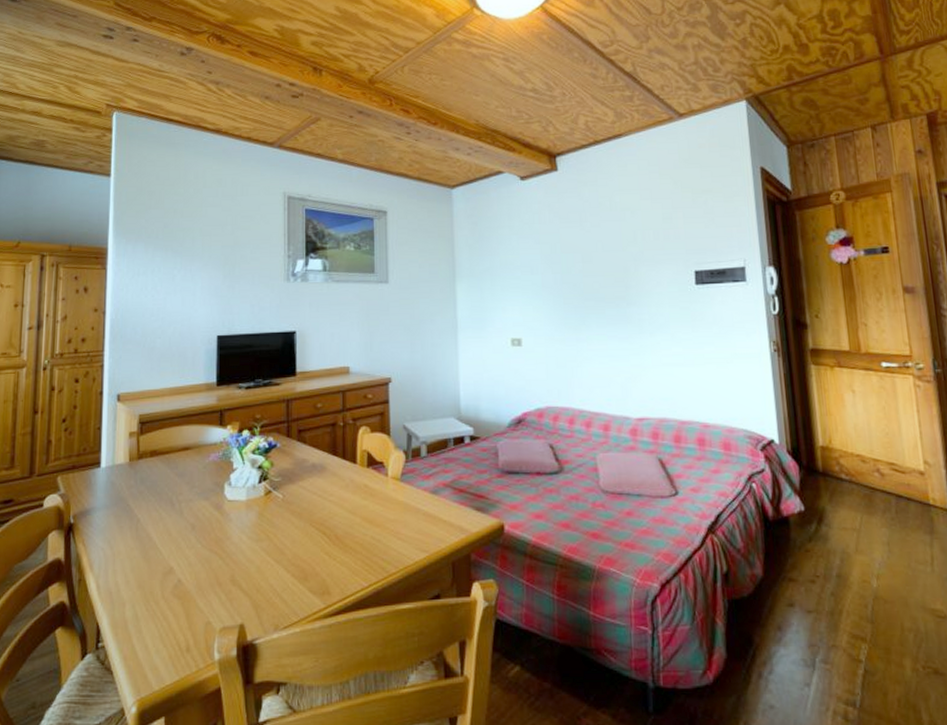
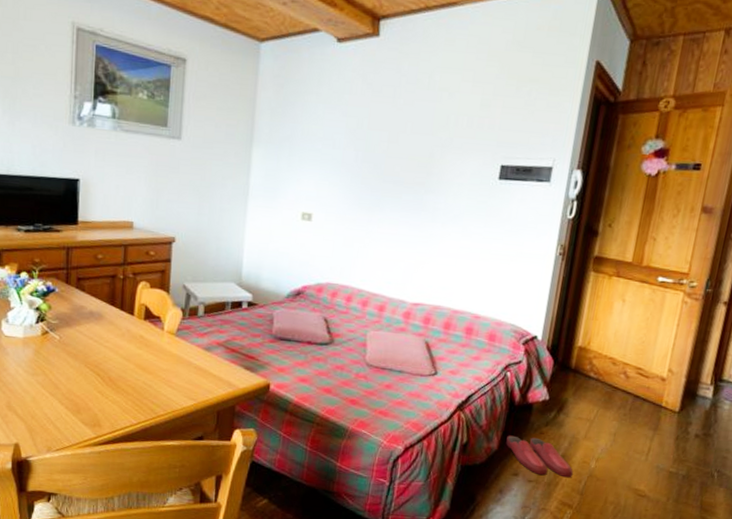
slippers: none [770,557,855,603] -> present [506,435,573,478]

